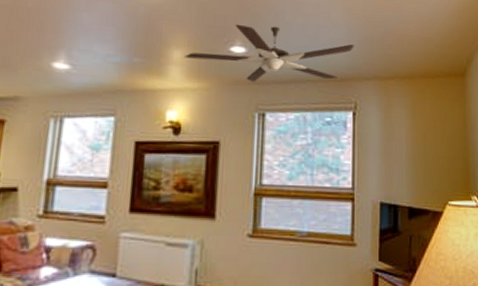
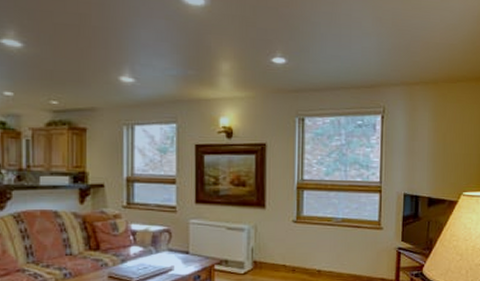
ceiling fan: present [185,24,354,83] -> none [232,36,384,91]

